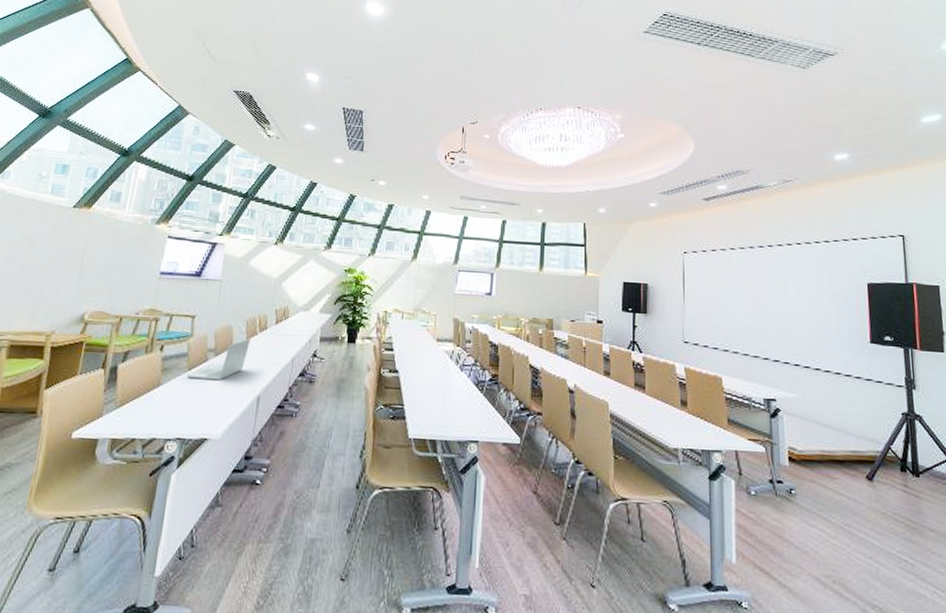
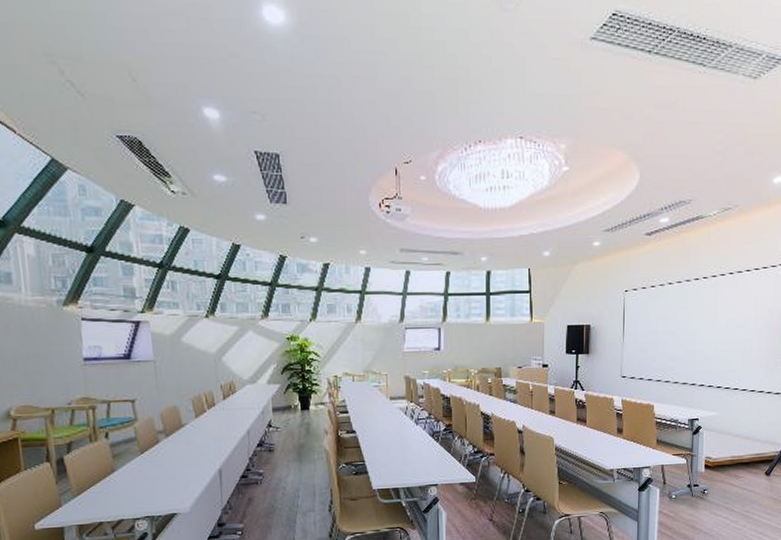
laptop: present [186,339,250,381] -> none [141,417,200,461]

